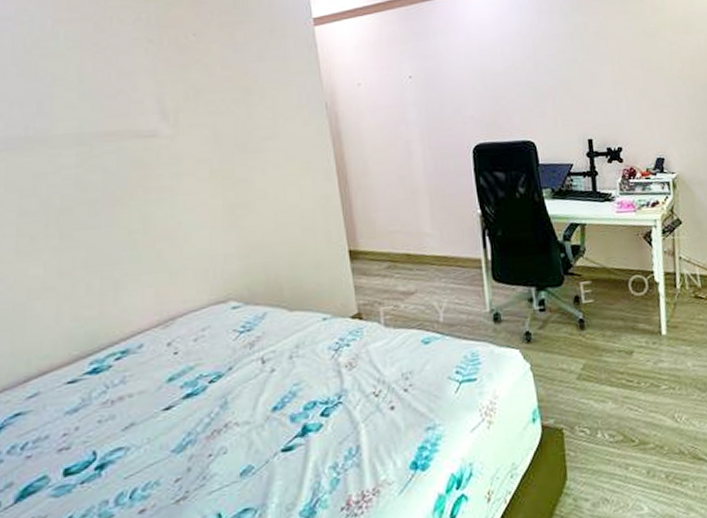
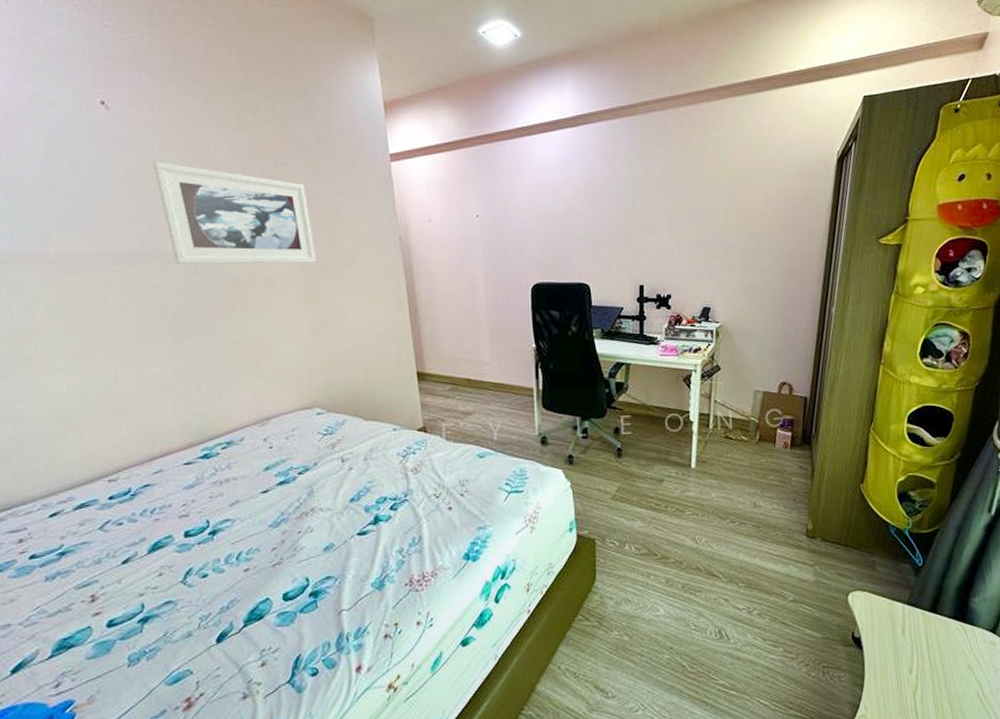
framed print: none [45,37,233,147] -> present [153,161,317,265]

